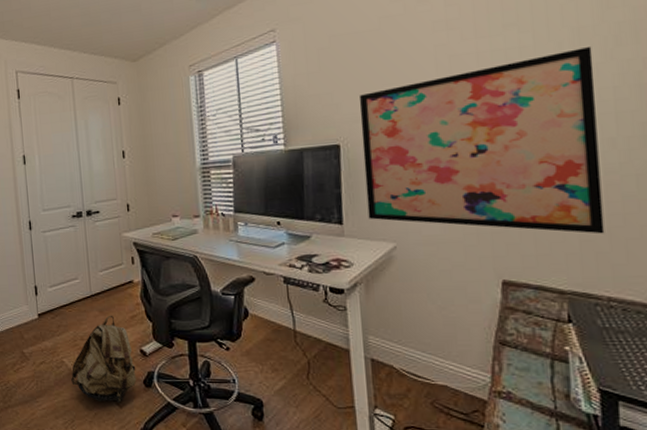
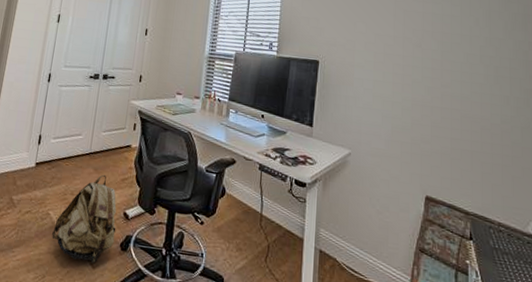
wall art: present [358,47,605,234] -> none [333,24,499,170]

